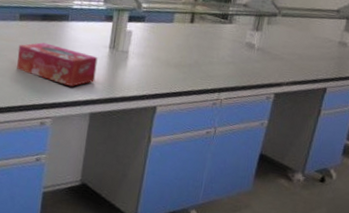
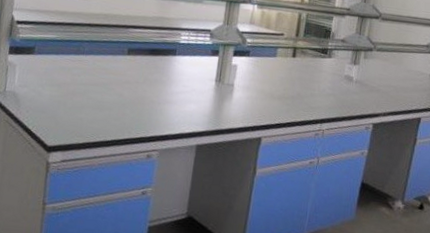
tissue box: present [17,42,98,87] -> none [124,76,204,120]

